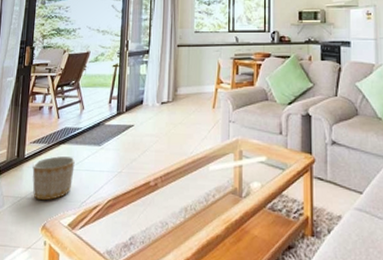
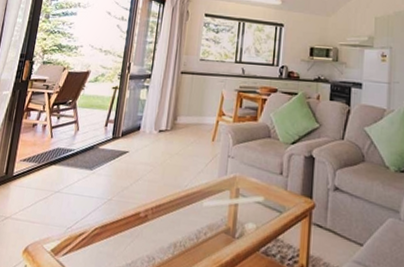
planter: present [32,156,75,201] -> none [18,177,65,223]

